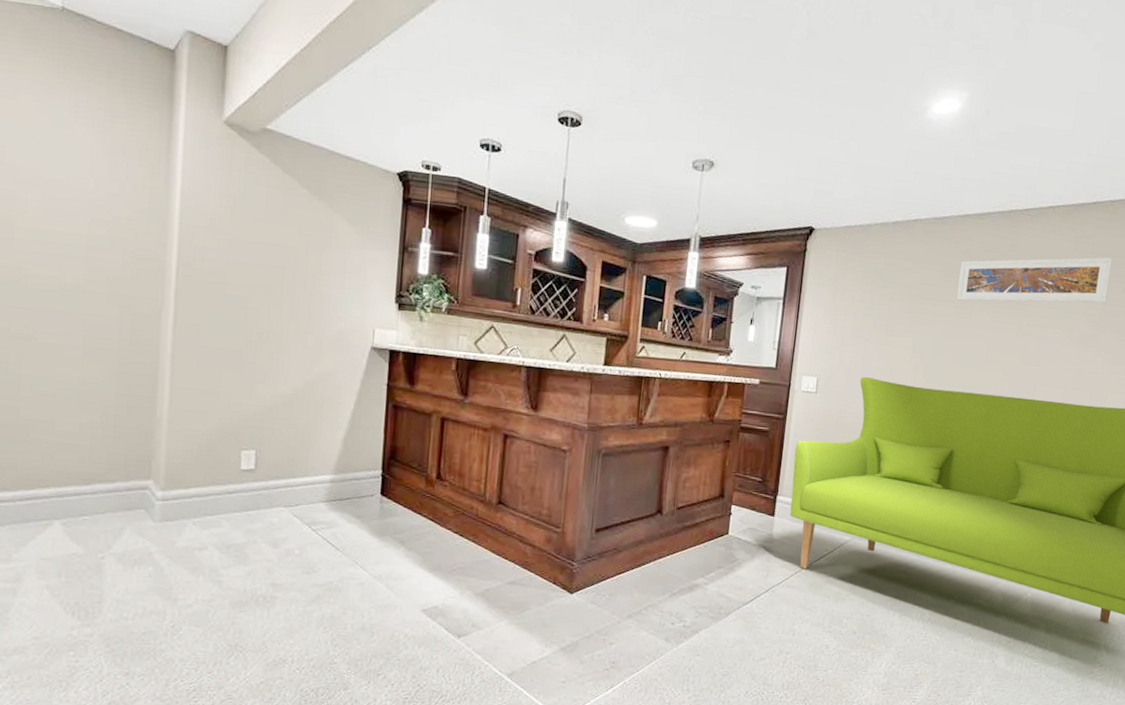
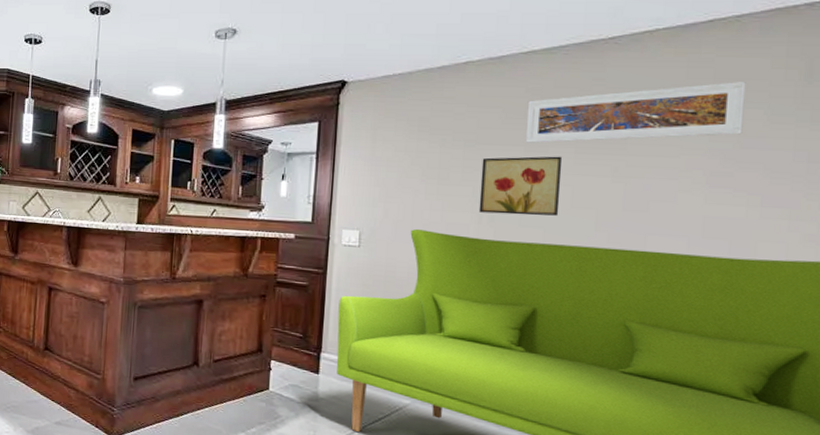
wall art: none [916,312,983,367] -> present [478,156,563,216]

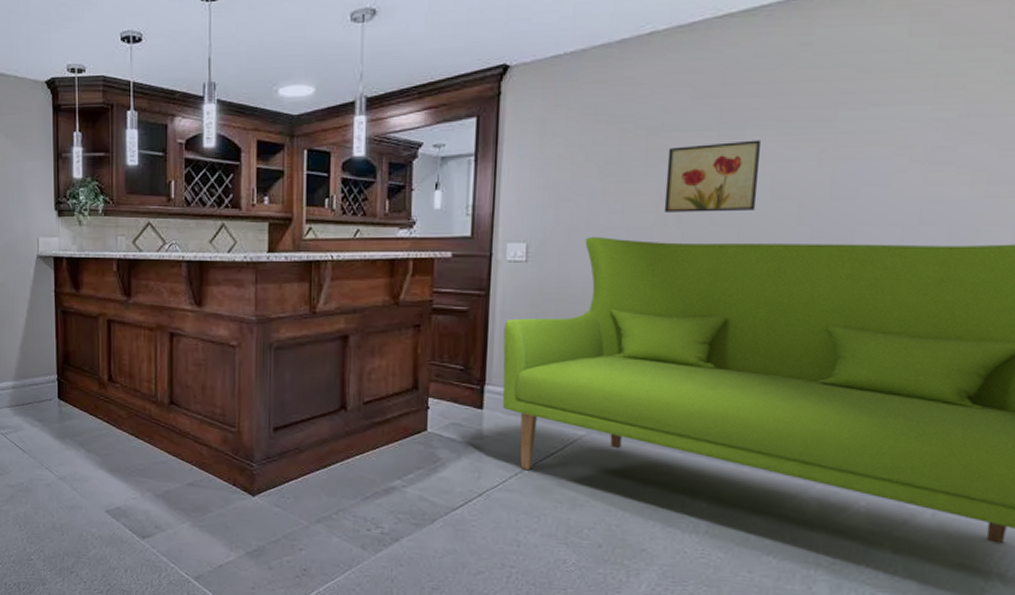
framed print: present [525,80,746,143] -> none [718,35,978,126]

